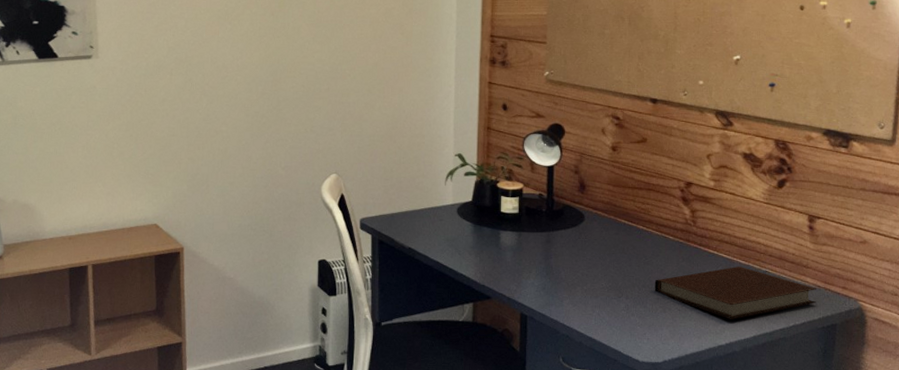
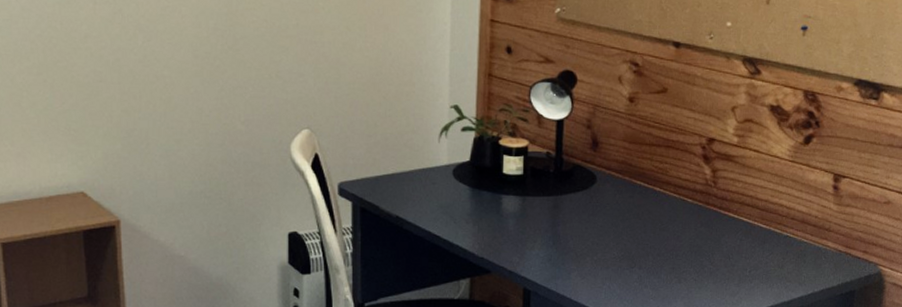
notebook: present [654,267,817,319] -> none [670,231,838,288]

